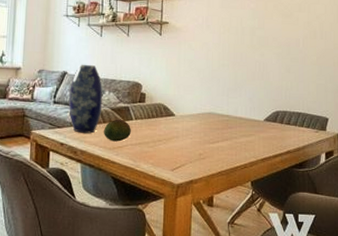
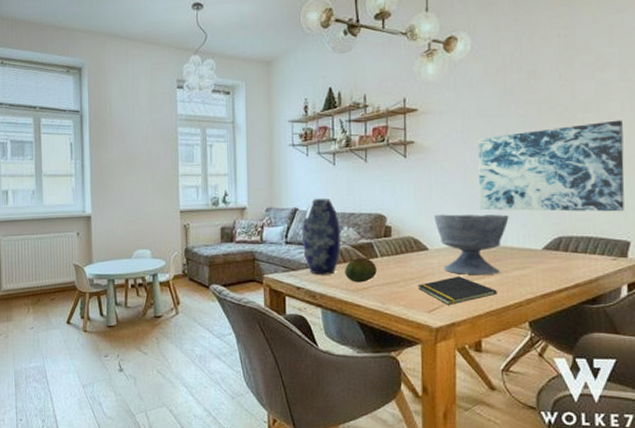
notepad: none [164,139,228,165] -> present [417,276,497,305]
bowl: none [181,86,240,140] -> present [434,214,509,274]
wall art: none [217,20,326,94] -> present [478,120,625,212]

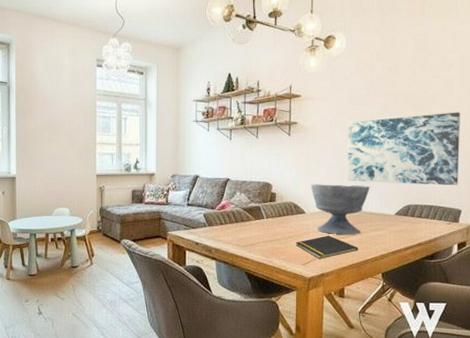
vase: present [302,198,342,275] -> none [202,167,235,233]
fruit: present [345,257,377,283] -> none [236,218,263,240]

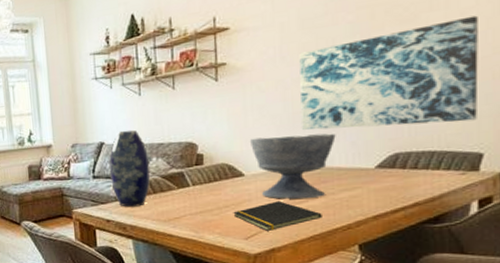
vase: none [202,167,235,233] -> present [109,129,151,207]

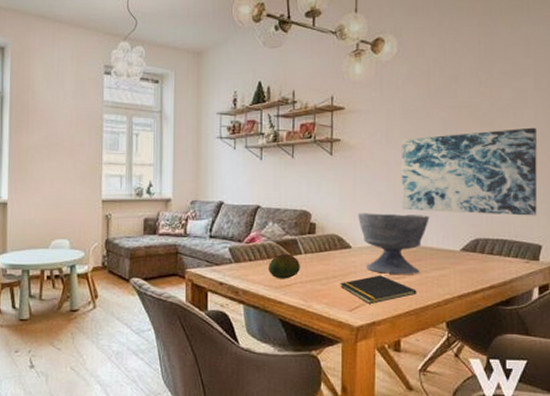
vase: present [109,129,151,207] -> none [227,192,266,271]
fruit: none [155,187,189,213] -> present [269,253,300,279]

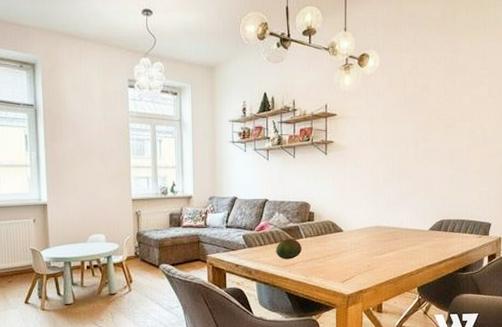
notepad: present [340,275,417,304] -> none [334,252,395,276]
bowl: present [358,213,429,274] -> none [348,202,405,251]
wall art: present [401,127,538,216] -> none [382,128,489,200]

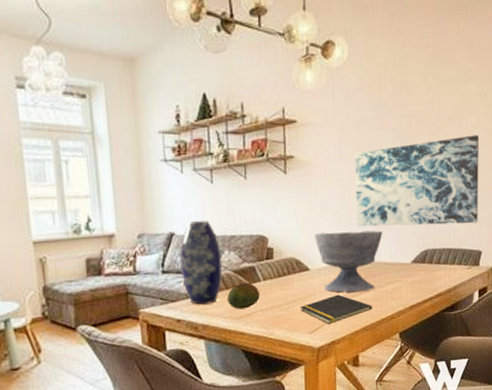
vase: none [241,188,273,254] -> present [180,220,223,305]
notepad: none [334,252,395,276] -> present [300,294,372,324]
bowl: none [348,202,405,251] -> present [315,230,383,293]
wall art: none [382,128,489,200] -> present [355,134,479,227]

